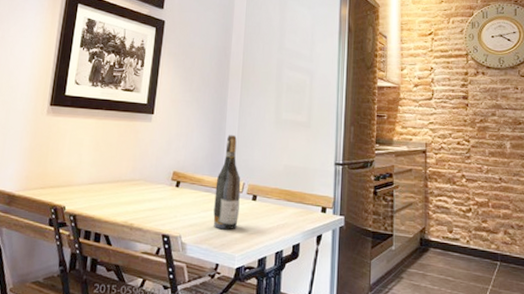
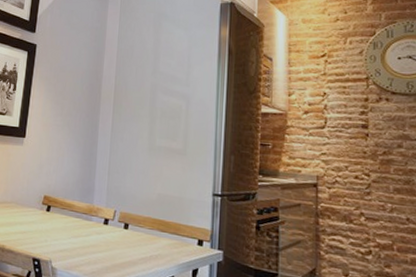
wine bottle: present [213,135,241,230] -> none [83,160,112,258]

